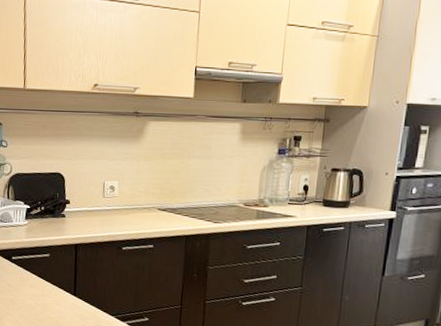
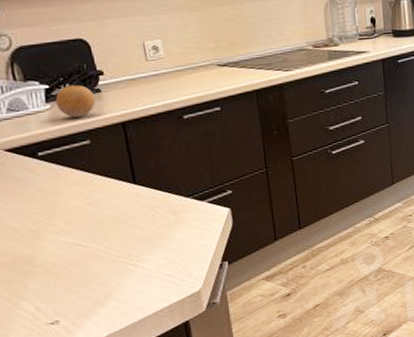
fruit: none [31,208,61,235] -> present [55,84,96,118]

